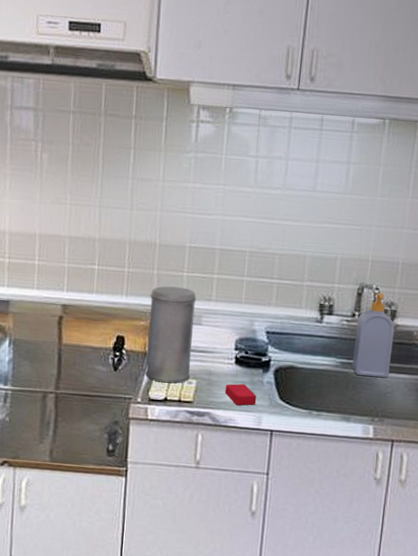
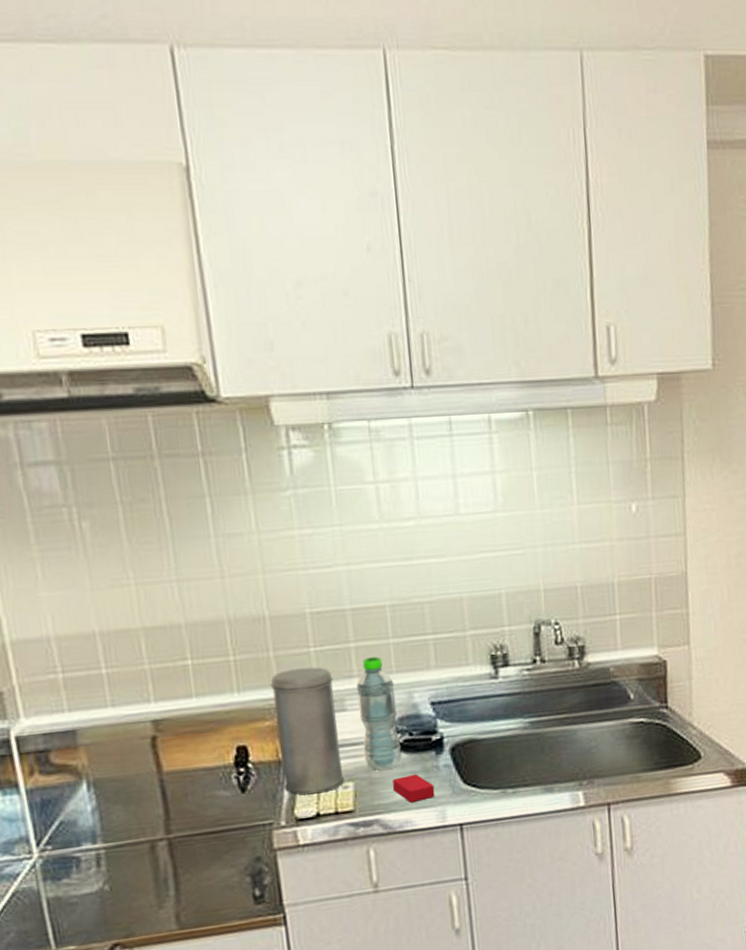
water bottle: none [208,288,241,377] -> present [356,656,403,771]
soap bottle: present [352,292,395,377] -> none [540,627,590,734]

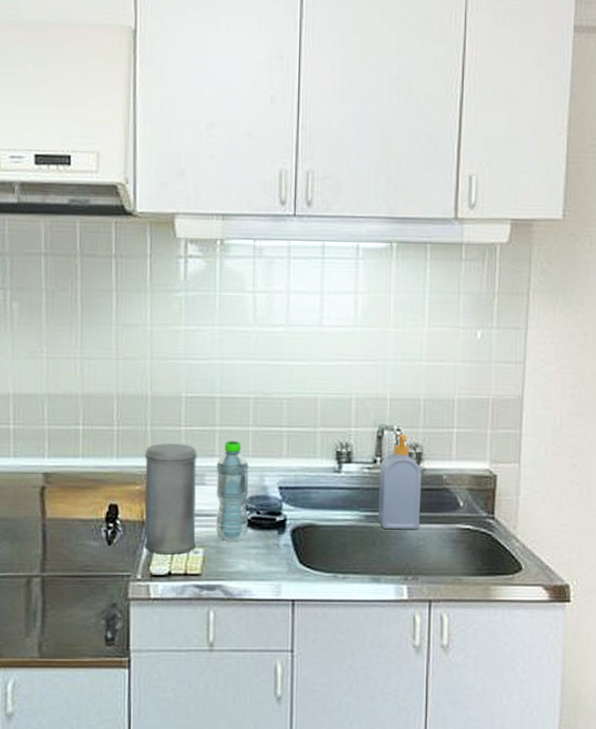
sponge: present [392,773,435,803] -> none [236,548,273,574]
soap bottle: none [540,627,590,734] -> present [378,434,422,530]

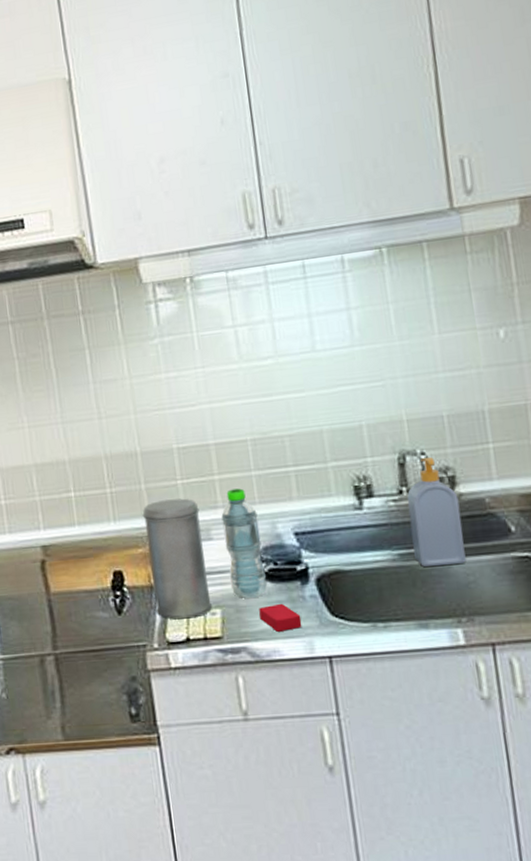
sponge: none [236,548,273,574] -> present [259,603,302,632]

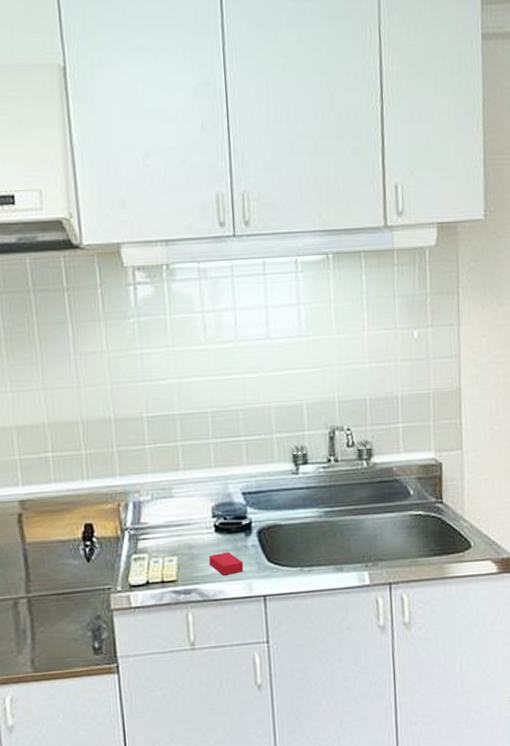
canister: present [142,498,213,620] -> none [113,461,171,566]
water bottle: present [221,488,268,599] -> none [182,454,218,548]
soap bottle: present [406,457,466,568] -> none [333,433,375,523]

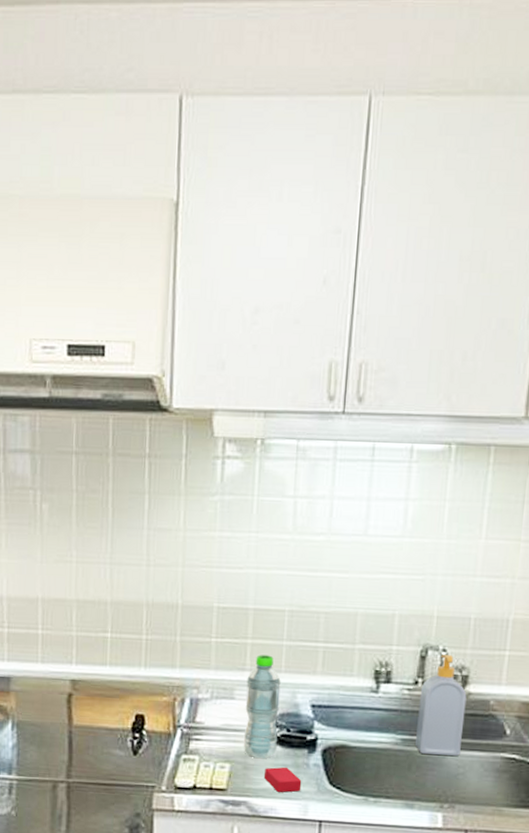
water bottle: none [182,454,218,548] -> present [243,655,281,759]
soap bottle: none [333,433,375,523] -> present [416,655,467,756]

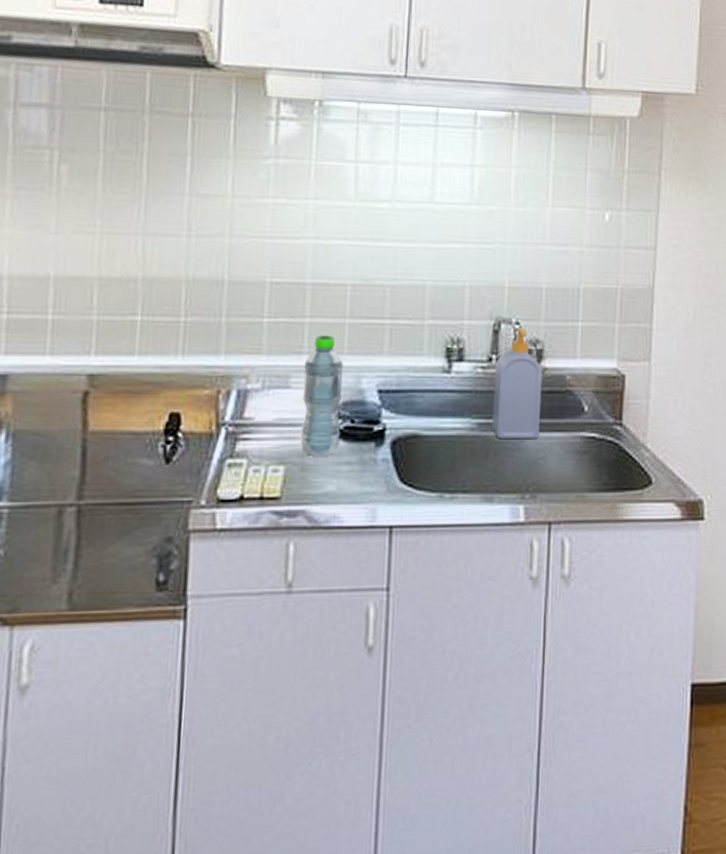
sponge: present [263,767,302,792] -> none [324,465,369,496]

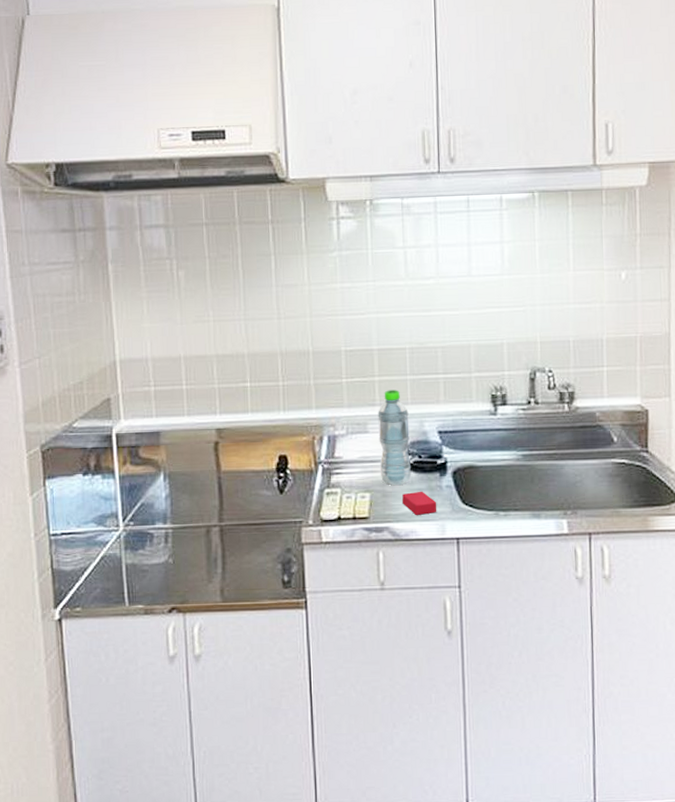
sponge: none [324,465,369,496] -> present [401,491,437,515]
soap bottle: present [492,328,543,440] -> none [533,375,576,467]

